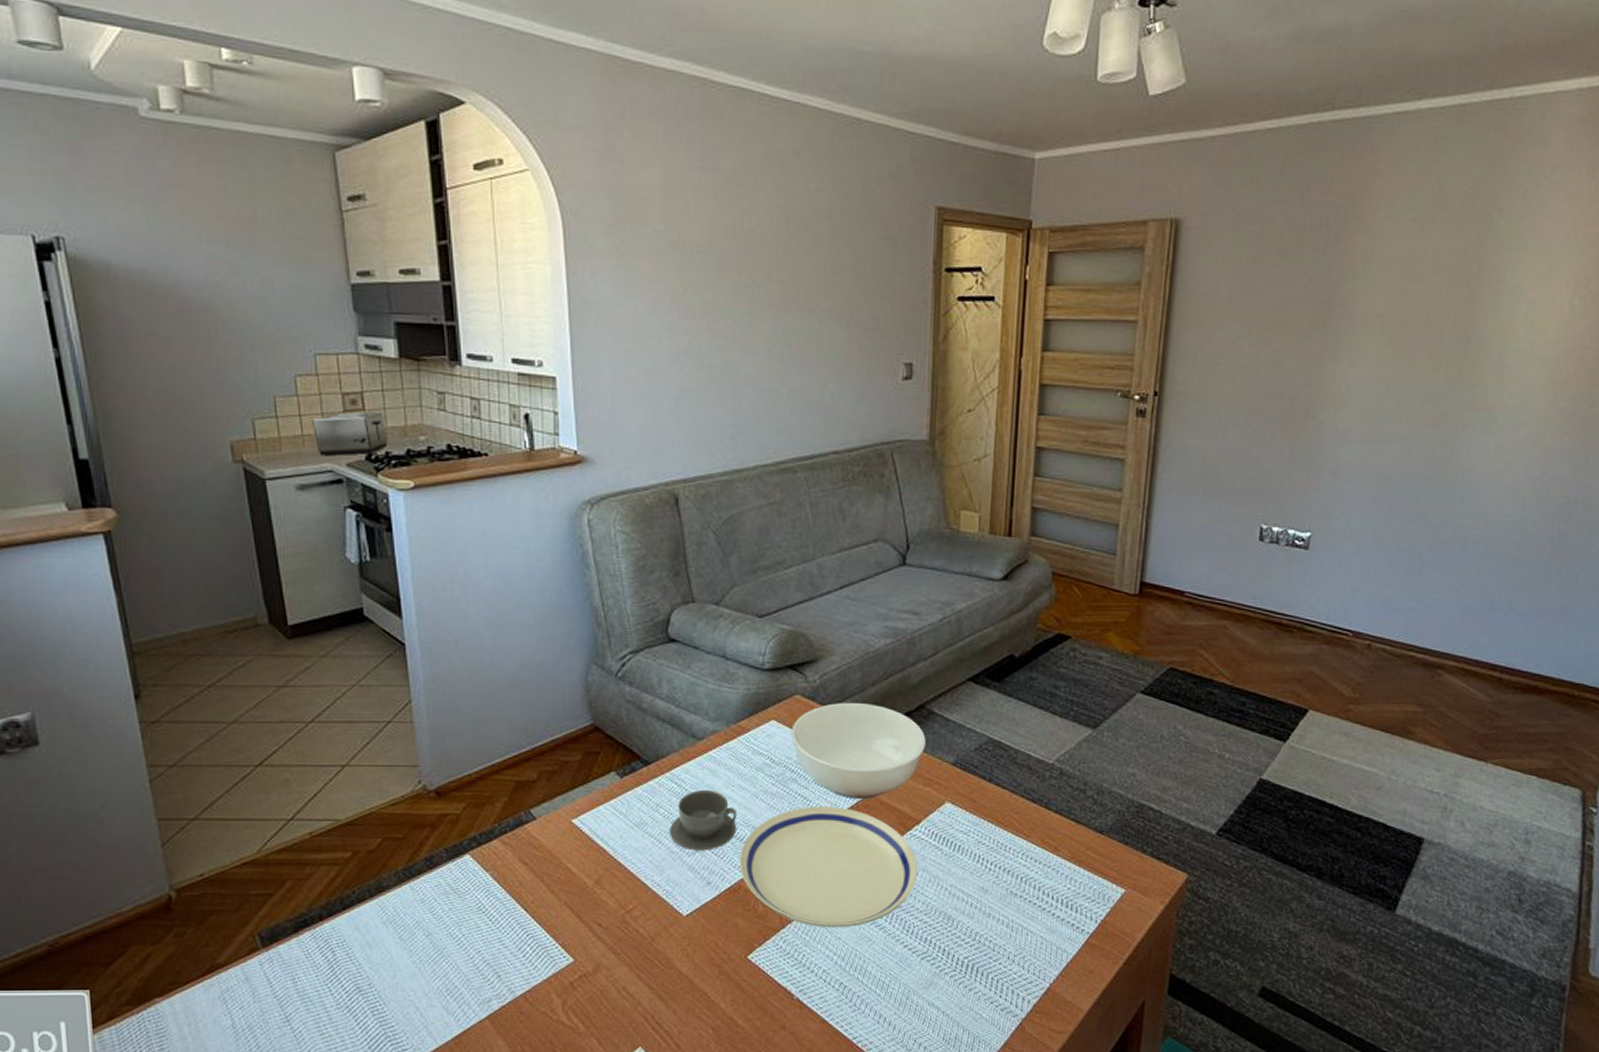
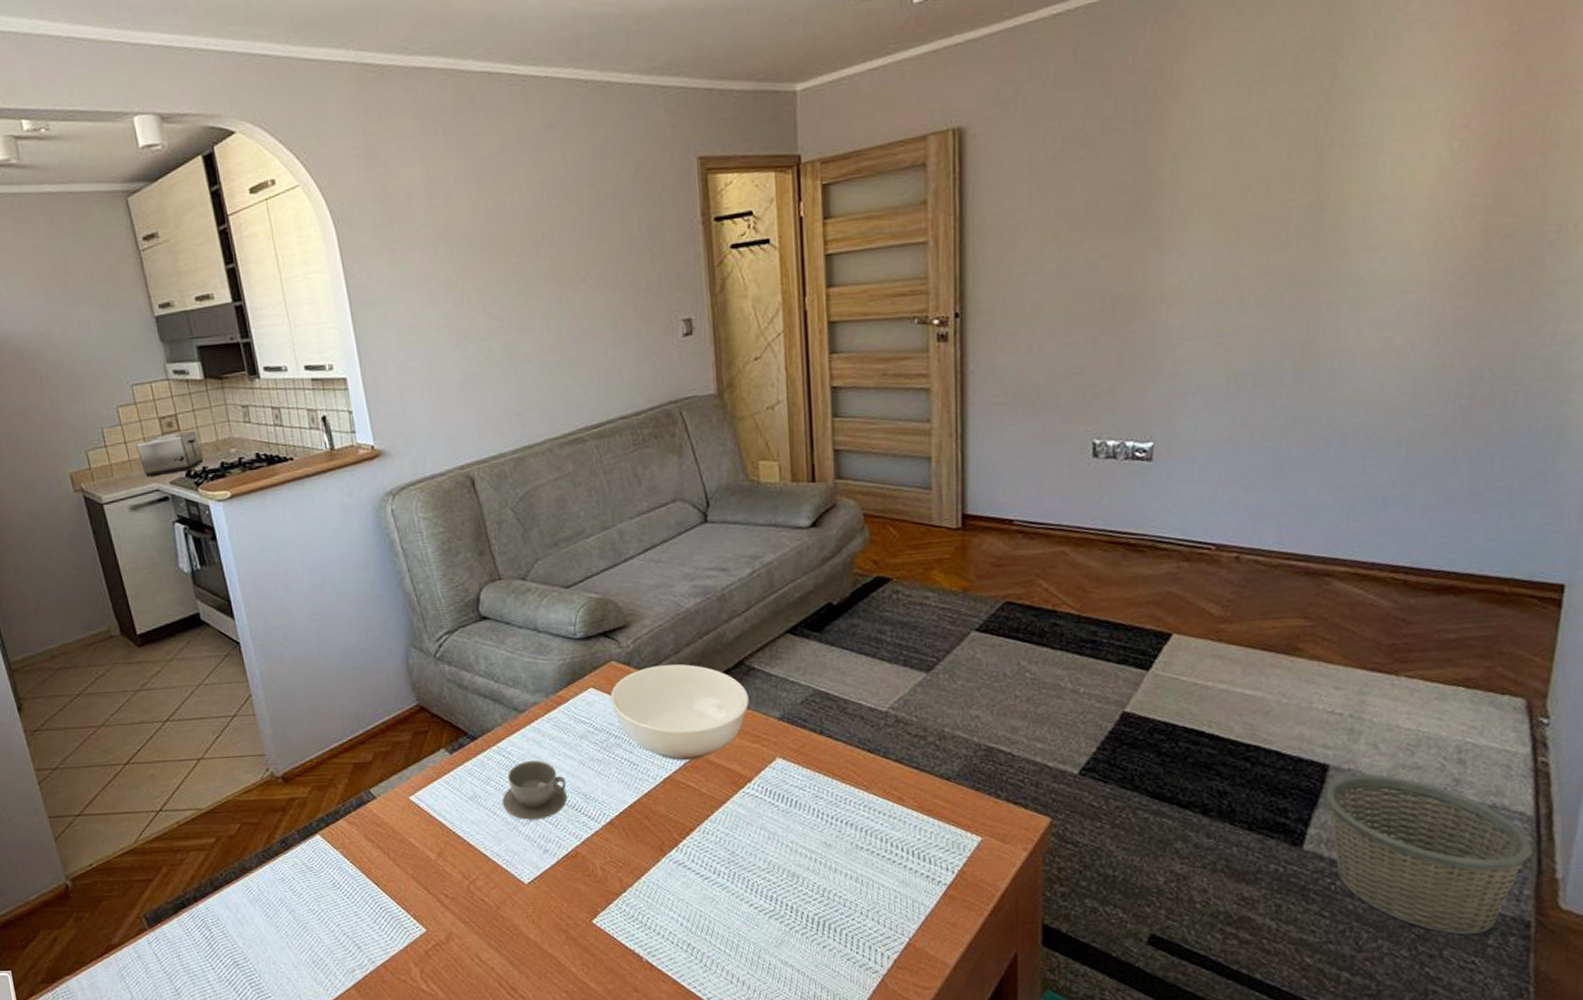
plate: present [739,806,918,928] -> none [573,769,755,890]
basket: none [1418,849,1575,996] -> present [1325,775,1533,935]

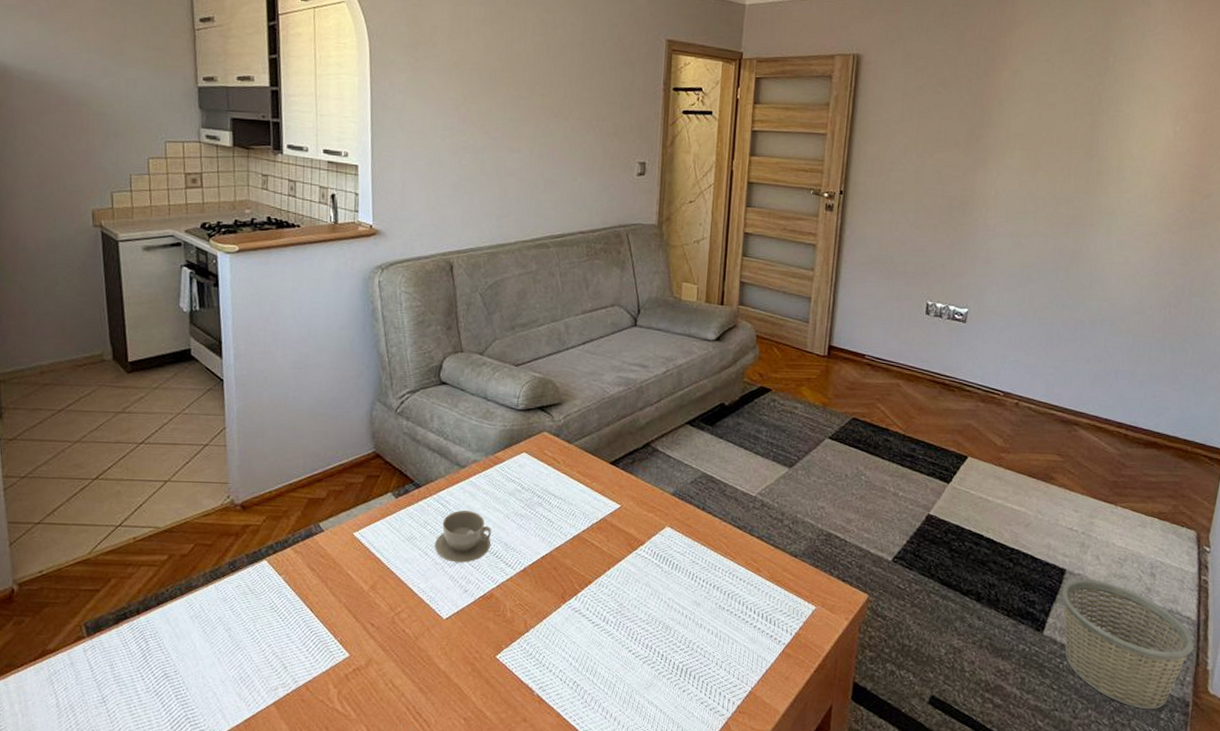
toaster: present [136,430,204,478] -> none [160,188,220,224]
bowl: present [610,664,749,761] -> none [539,439,651,523]

